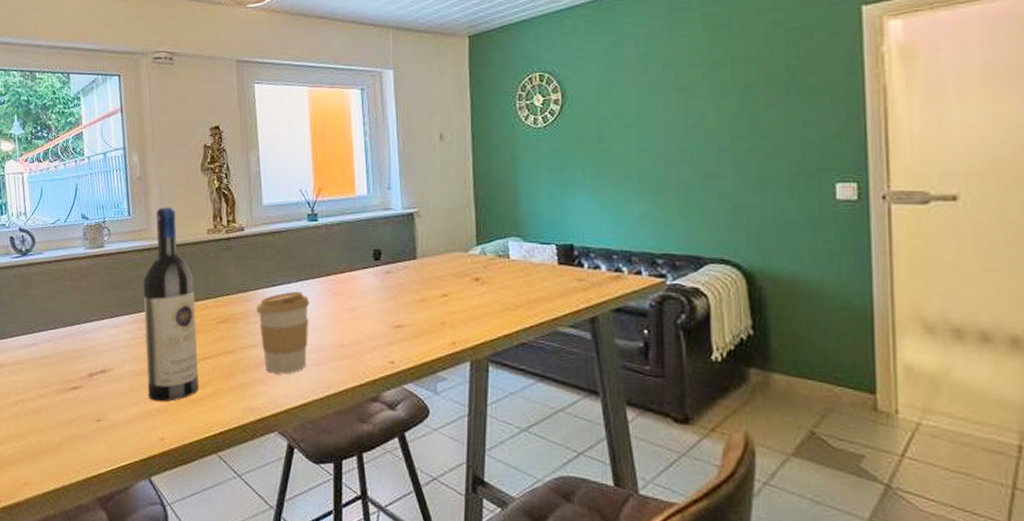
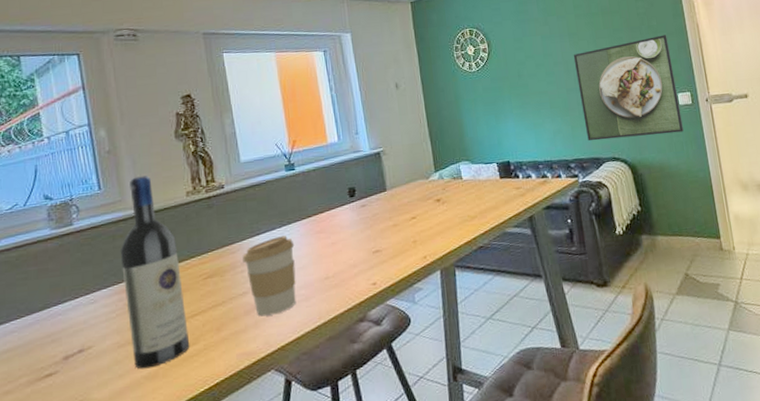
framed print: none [679,98,838,238] -> present [573,35,684,141]

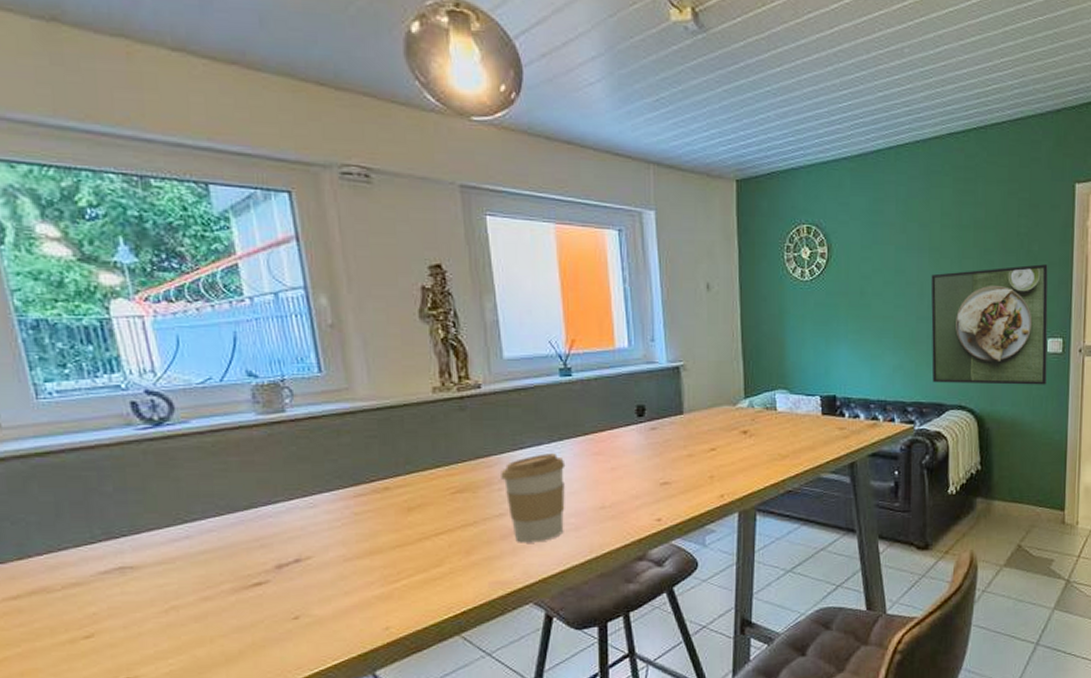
wine bottle: present [120,175,190,369] -> none [346,361,433,588]

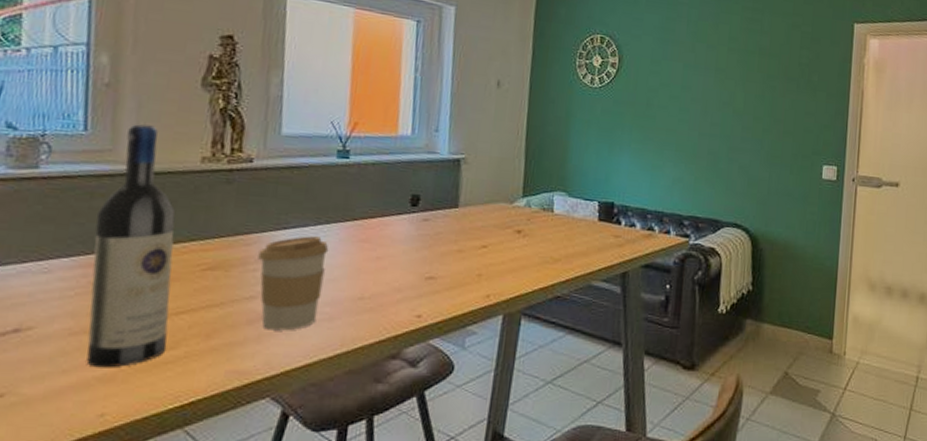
wine bottle: none [346,361,433,588] -> present [86,124,176,368]
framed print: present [931,264,1048,385] -> none [710,93,826,211]

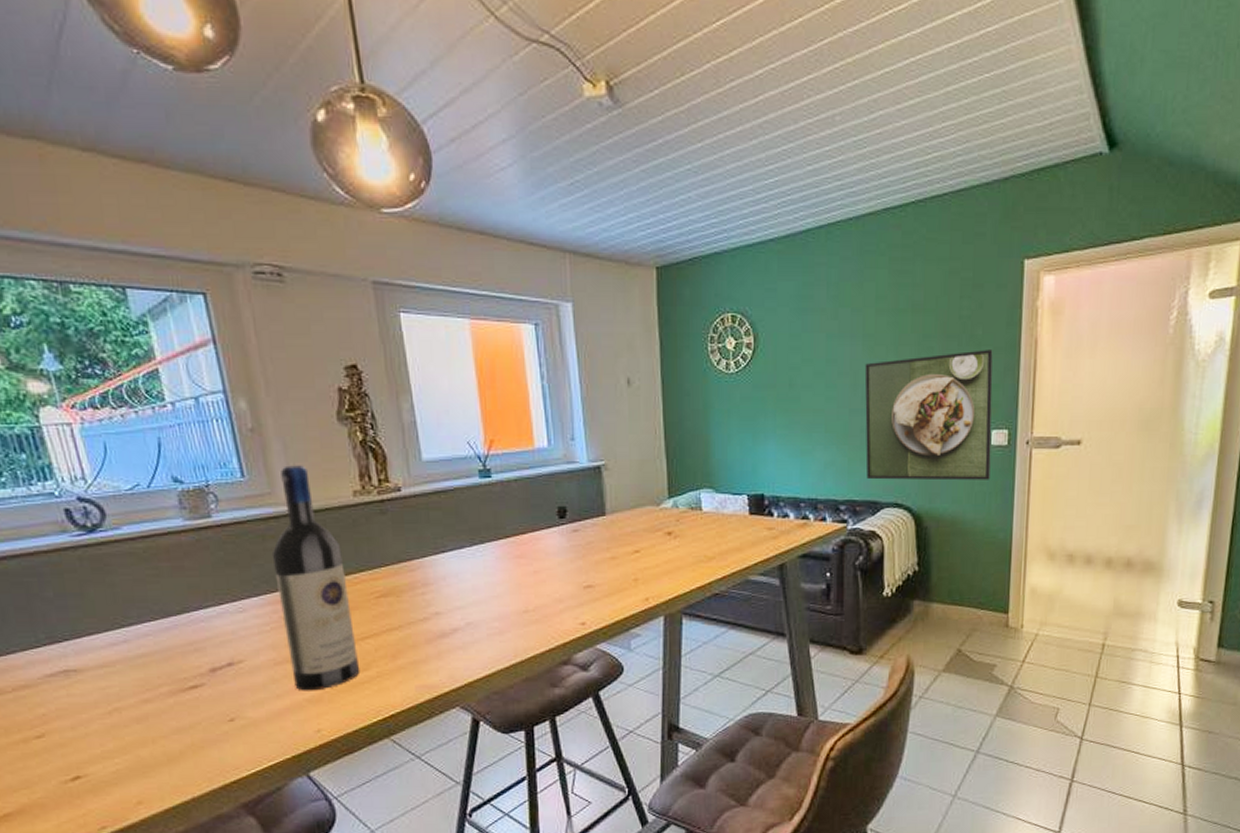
coffee cup: present [258,236,329,331] -> none [423,557,489,647]
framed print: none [710,93,826,211] -> present [864,350,993,481]

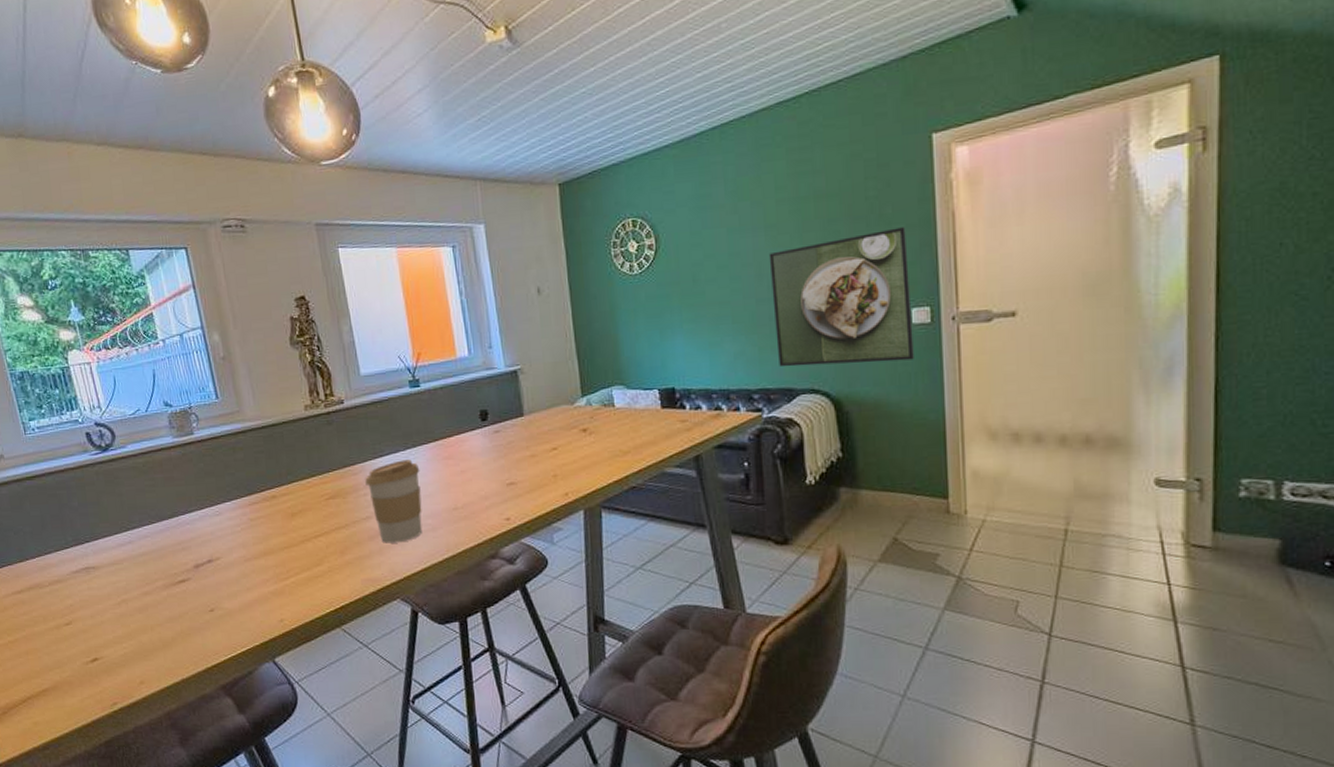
wine bottle: present [271,465,360,691] -> none [240,386,315,585]
coffee cup: none [423,557,489,647] -> present [365,459,423,543]

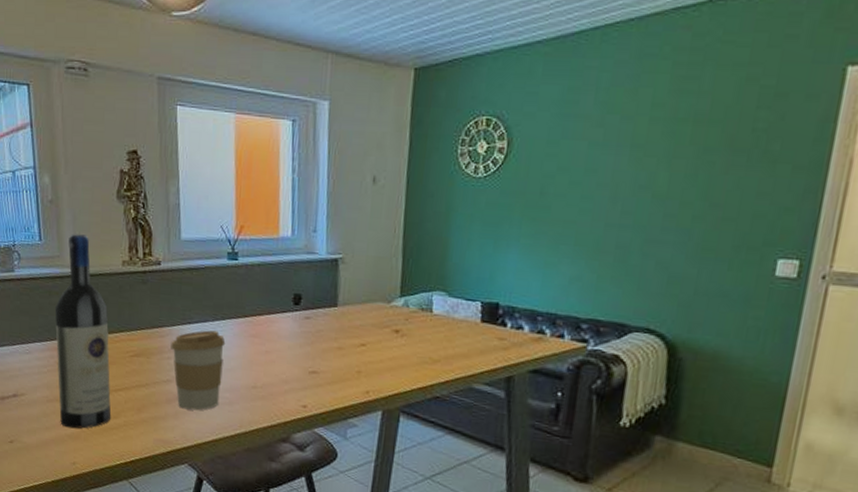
wine bottle: none [240,386,315,585] -> present [54,234,111,429]
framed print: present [768,227,914,367] -> none [616,167,792,315]

